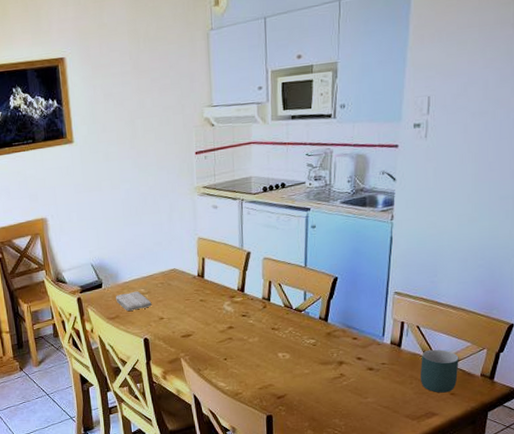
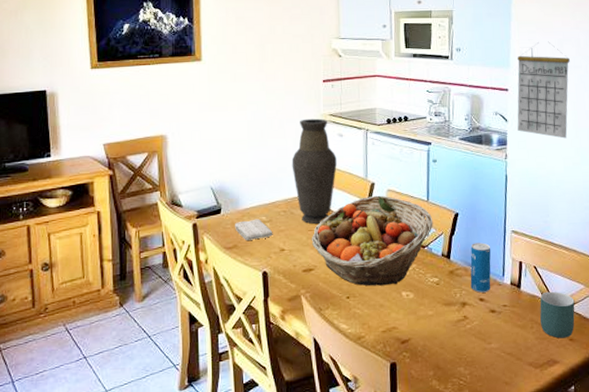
vase: none [166,191,212,294] -> present [291,118,337,225]
fruit basket: none [188,263,311,349] -> present [311,195,433,286]
beverage can: none [348,305,372,352] -> present [470,242,491,293]
calendar: none [407,86,474,195] -> present [517,41,570,139]

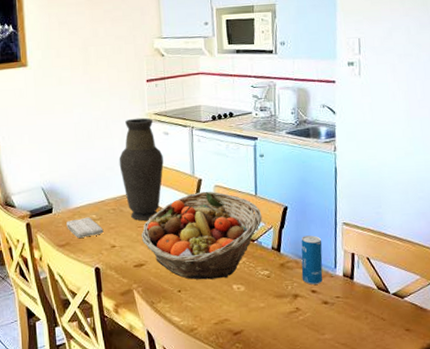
calendar: present [517,41,570,139] -> none [344,30,400,129]
mug: present [540,291,575,339] -> none [374,282,411,329]

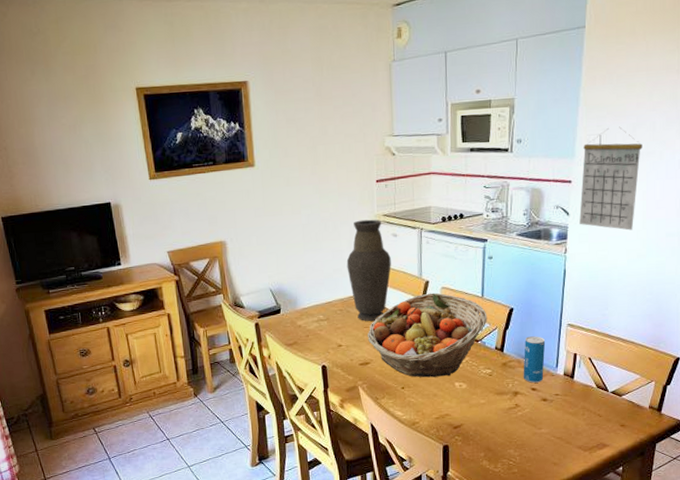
washcloth: present [66,217,104,238] -> none [294,317,331,337]
calendar: none [344,30,400,129] -> present [579,126,642,231]

